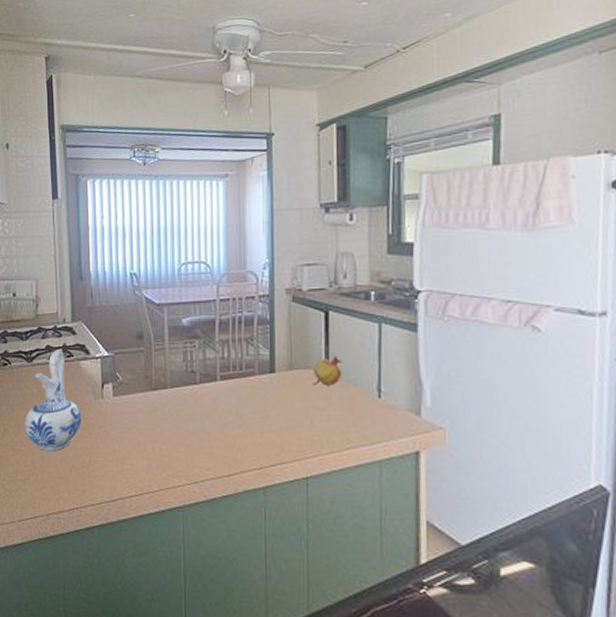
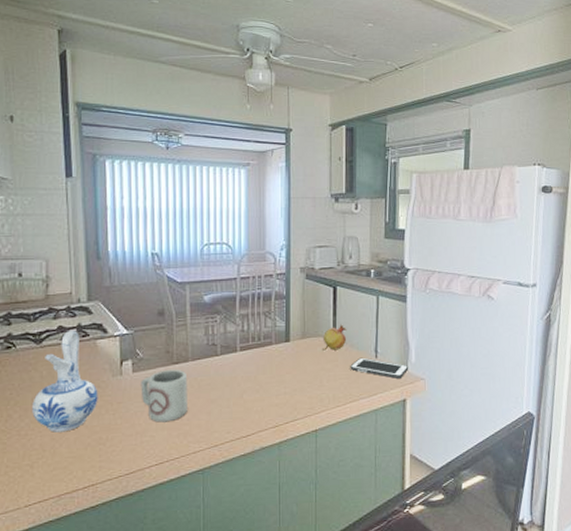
cup: none [121,395,167,452] -> present [141,369,188,423]
cell phone: none [347,396,423,425] -> present [350,357,409,379]

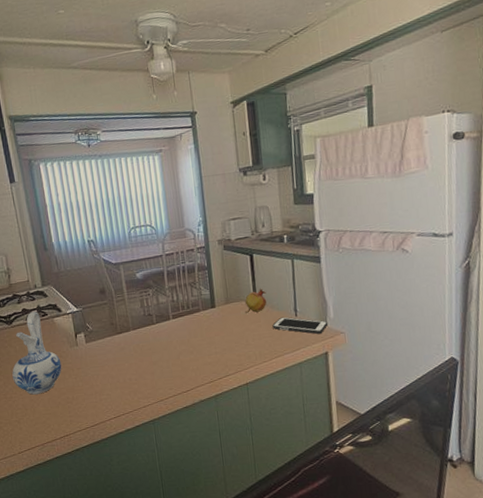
cup: present [141,369,188,423] -> none [93,338,135,383]

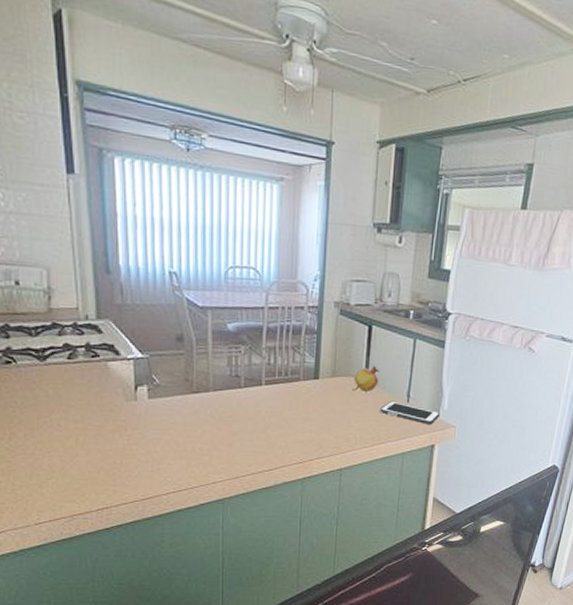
ceramic pitcher: present [12,312,62,395] -> none [38,349,111,454]

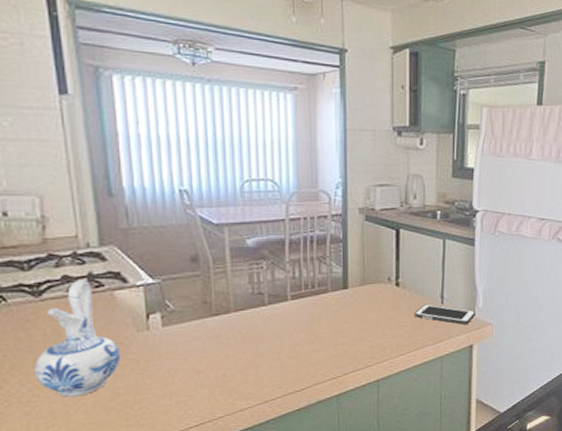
ceramic pitcher: none [38,349,111,454] -> present [35,281,121,397]
fruit: present [353,365,380,392] -> none [384,269,411,298]

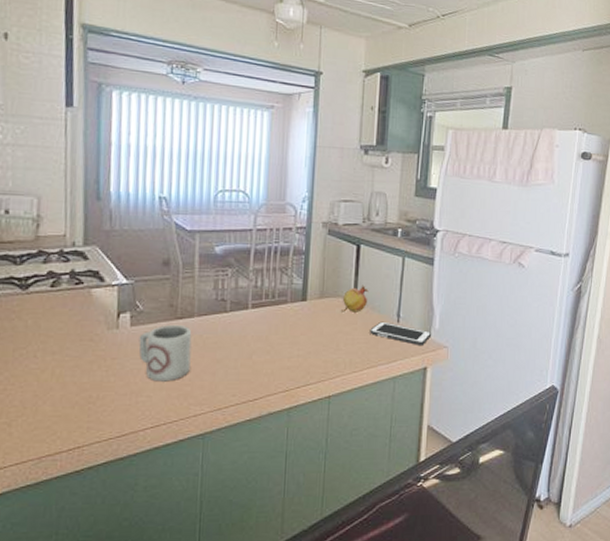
ceramic pitcher: present [35,281,121,397] -> none [13,277,91,388]
cup: none [173,321,232,381] -> present [138,324,192,382]
fruit: none [384,269,411,298] -> present [341,285,369,313]

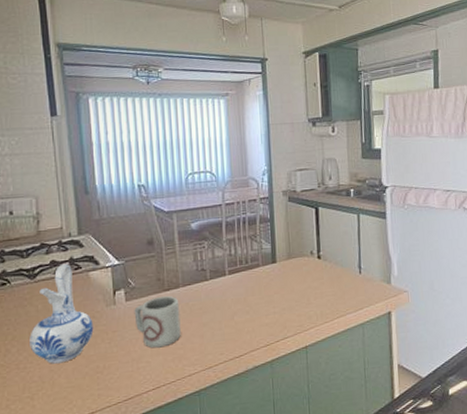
ceramic pitcher: none [13,277,91,388] -> present [29,264,94,364]
fruit: present [341,285,369,313] -> none [308,243,331,270]
cell phone: present [370,321,432,345] -> none [335,274,392,293]

